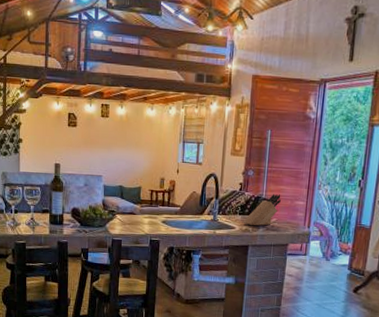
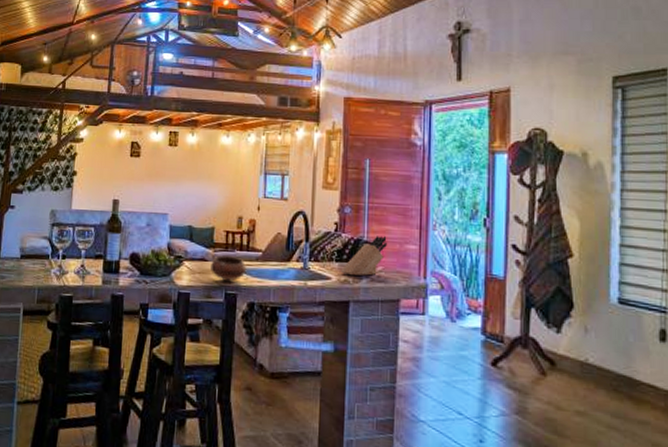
bowl: none [137,210,167,231] -> present [209,255,246,282]

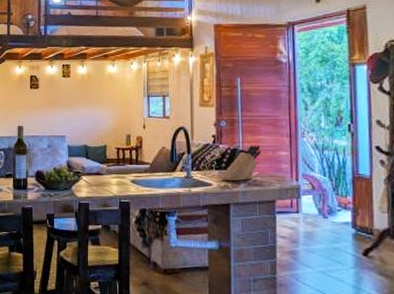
bowl: present [209,255,246,282] -> none [104,169,136,192]

